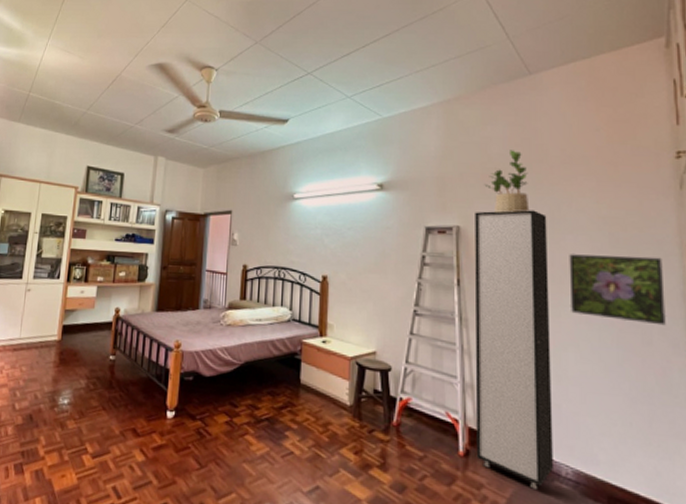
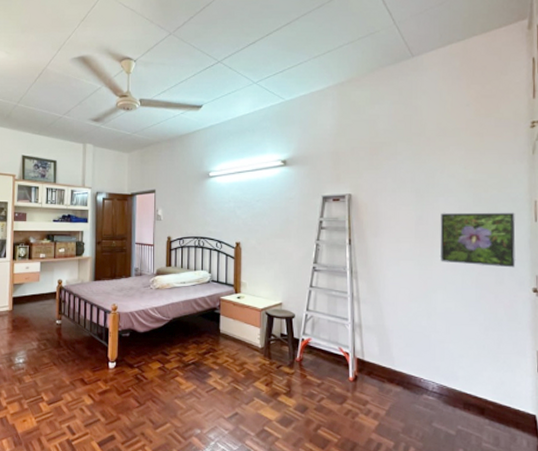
cabinet: present [474,210,553,489] -> none [362,177,424,402]
potted plant: present [484,150,530,213] -> none [372,126,410,181]

